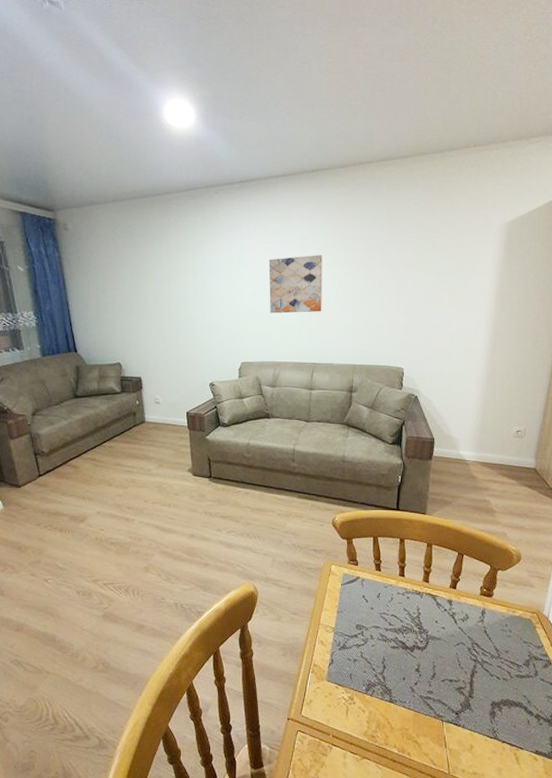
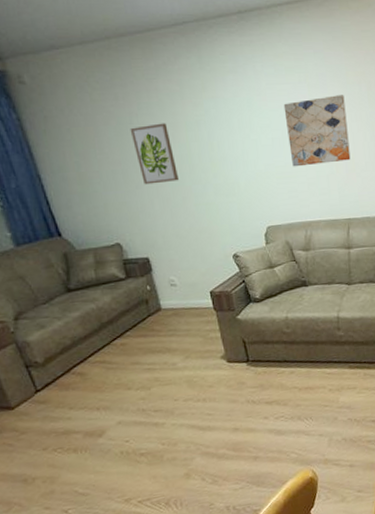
wall art: none [141,268,175,317] -> present [130,123,180,185]

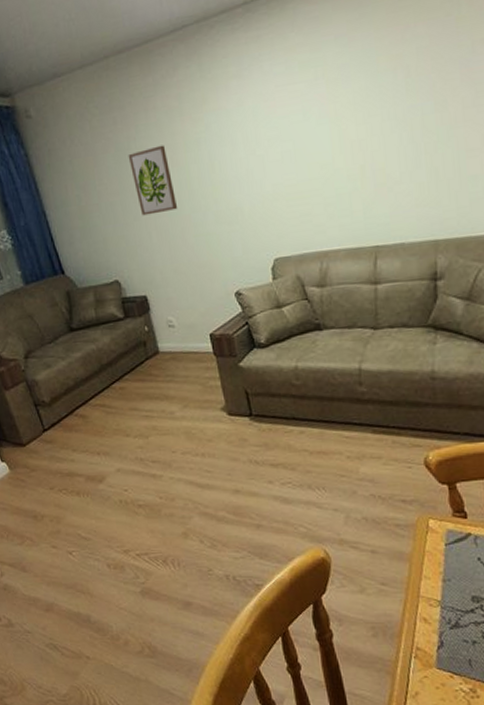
wall art: present [283,95,351,167] -> none [296,88,380,185]

